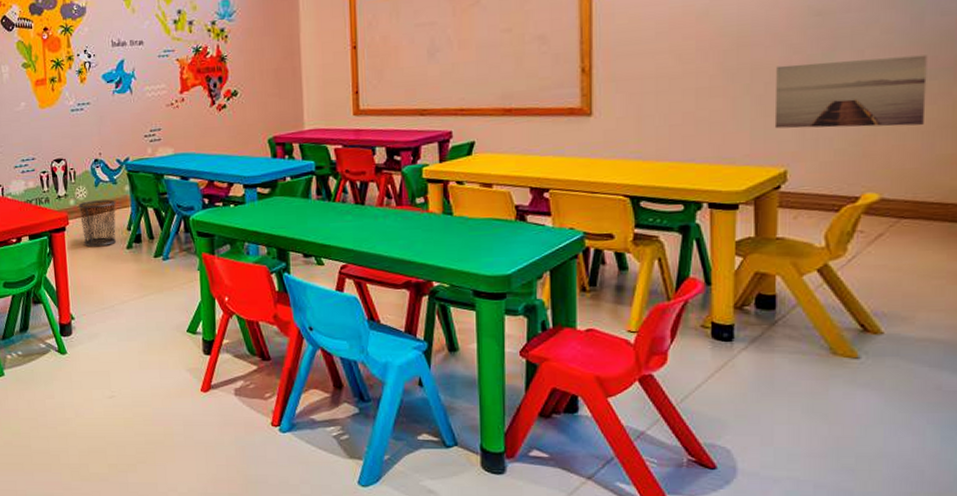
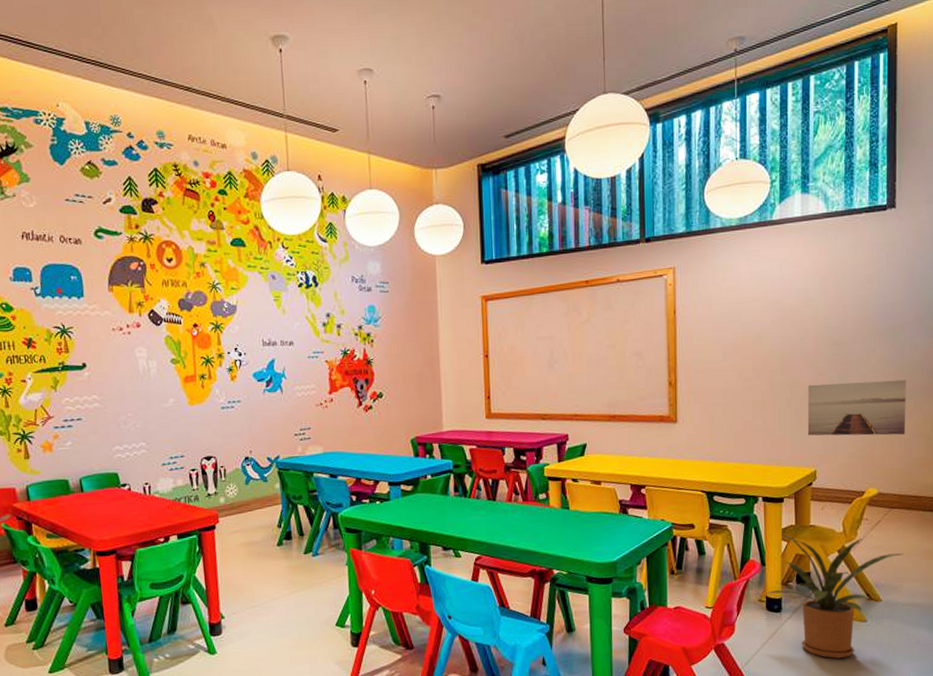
waste bin: present [78,199,117,246] -> none [228,497,267,544]
house plant: none [711,246,919,401] -> present [766,532,904,659]

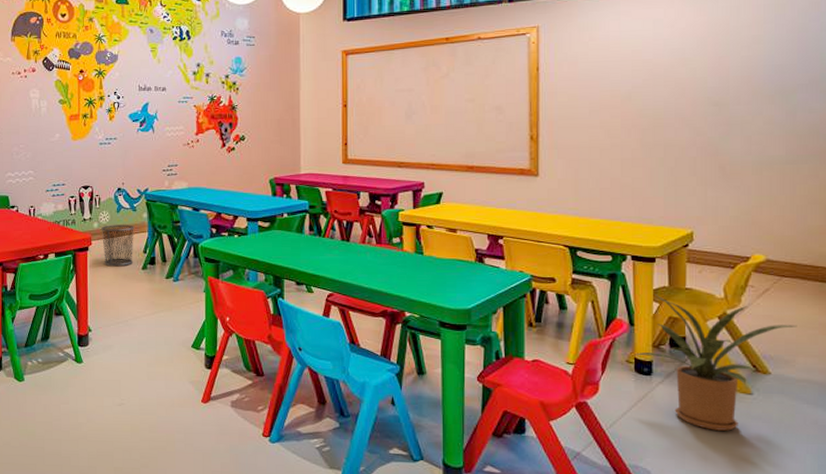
waste bin: none [228,497,267,544] -> present [101,225,135,266]
wall art: present [807,379,906,436] -> none [683,143,800,200]

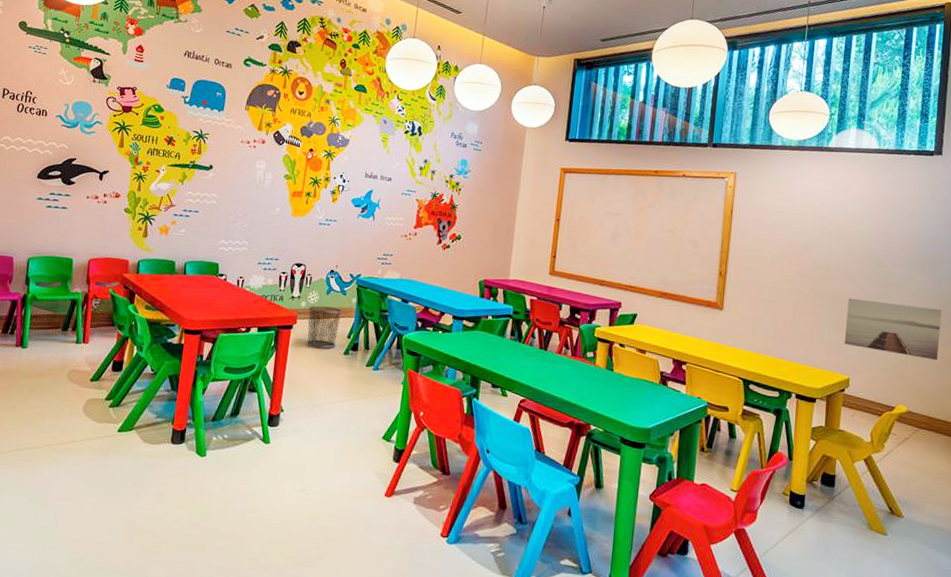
house plant: present [634,293,797,431] -> none [790,431,929,568]
wall art: none [683,143,800,200] -> present [844,298,942,360]

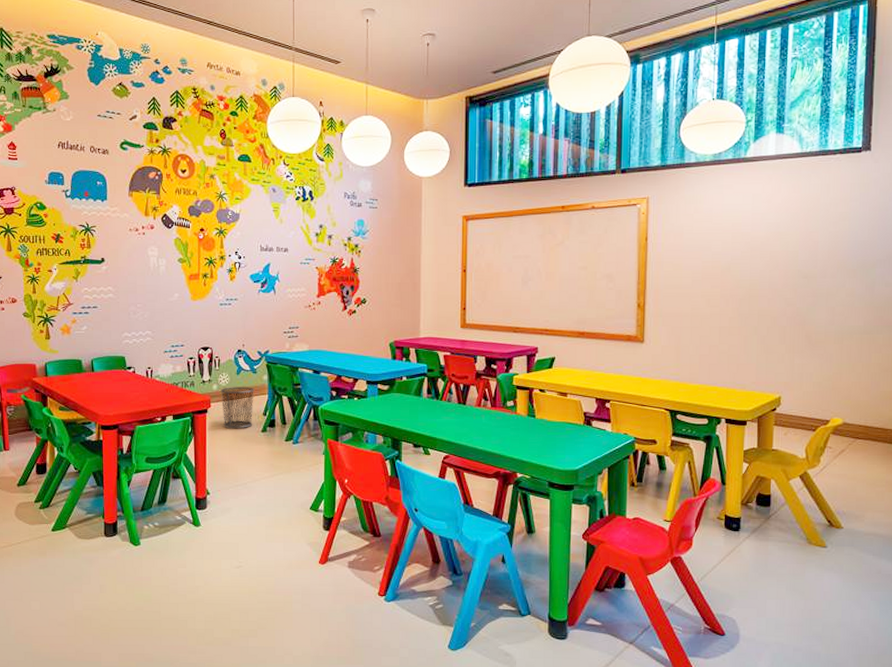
wall art: present [844,298,942,360] -> none [773,314,876,368]

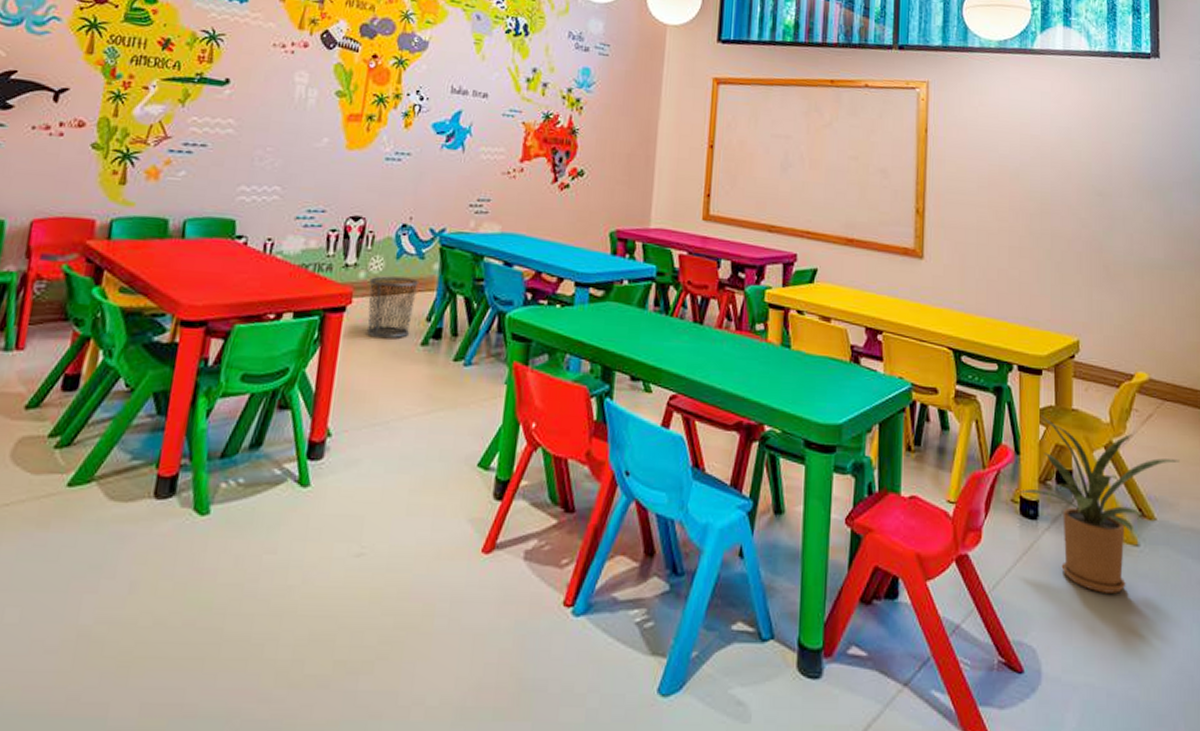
house plant: none [725,454,867,581] -> present [1020,414,1180,593]

